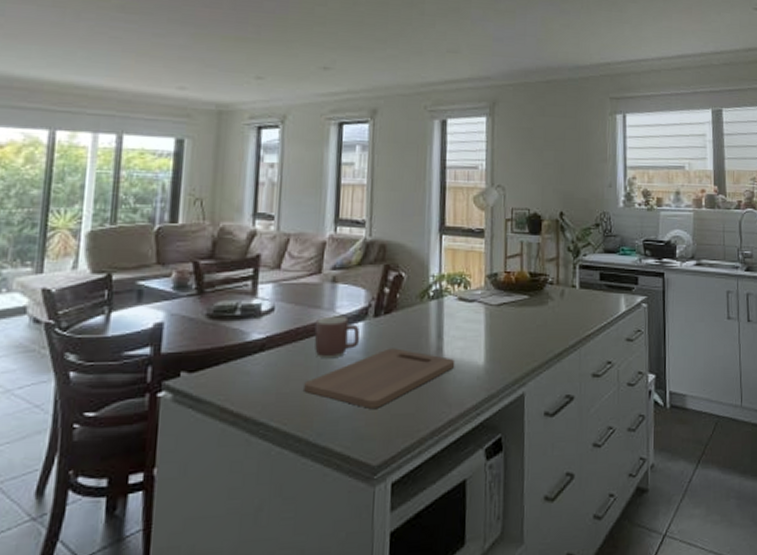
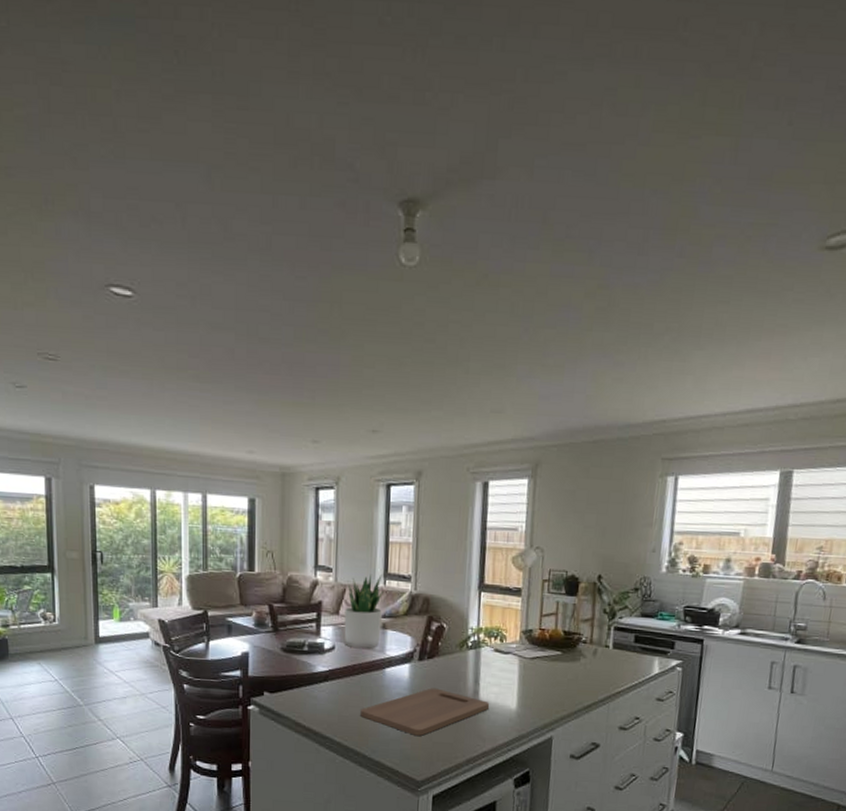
planter: none [286,220,335,308] -> present [344,574,384,649]
mug: present [314,316,359,359] -> none [368,657,406,692]

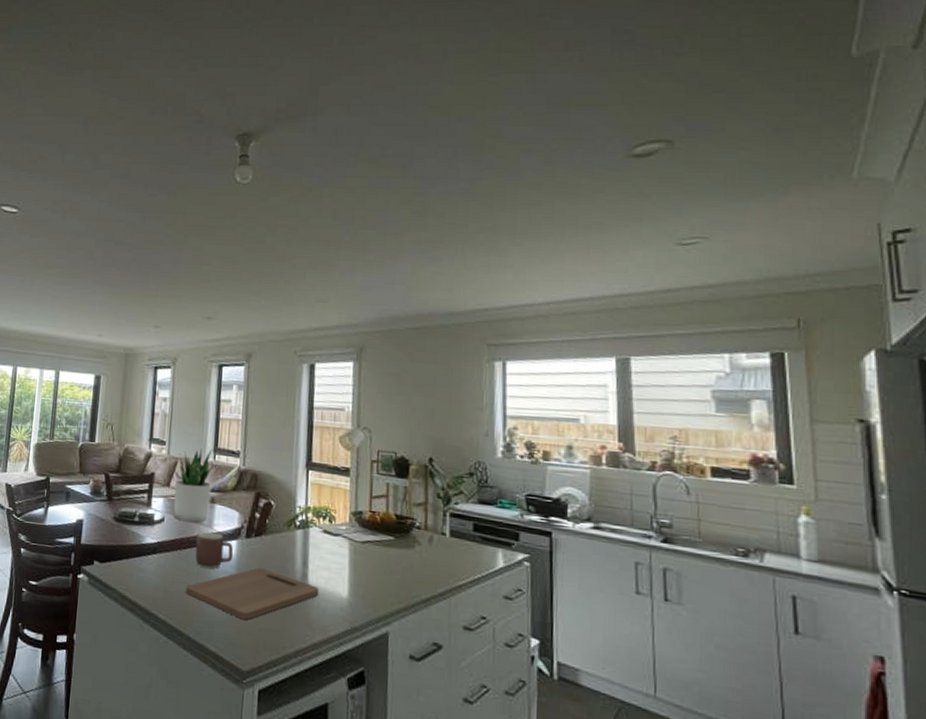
mug: none [368,657,406,692] -> present [195,531,233,569]

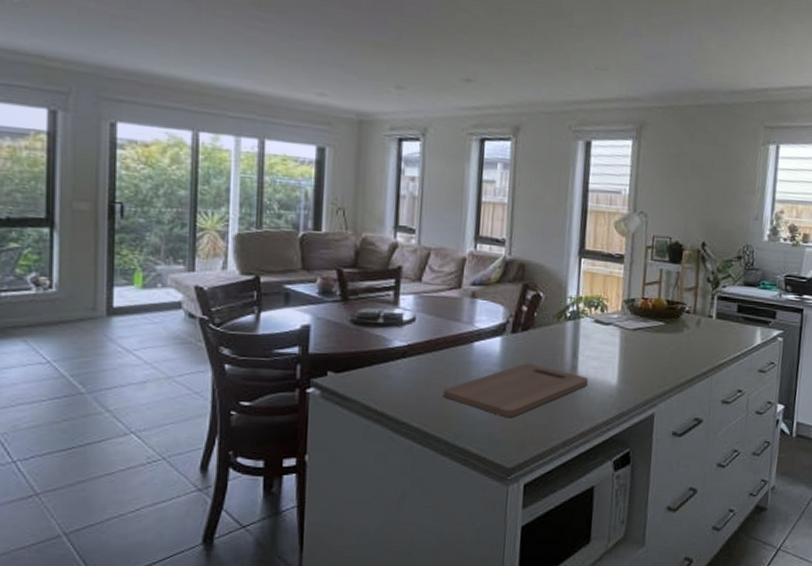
planter: present [173,448,214,523] -> none [426,236,475,321]
mug: present [195,531,233,569] -> none [453,329,497,369]

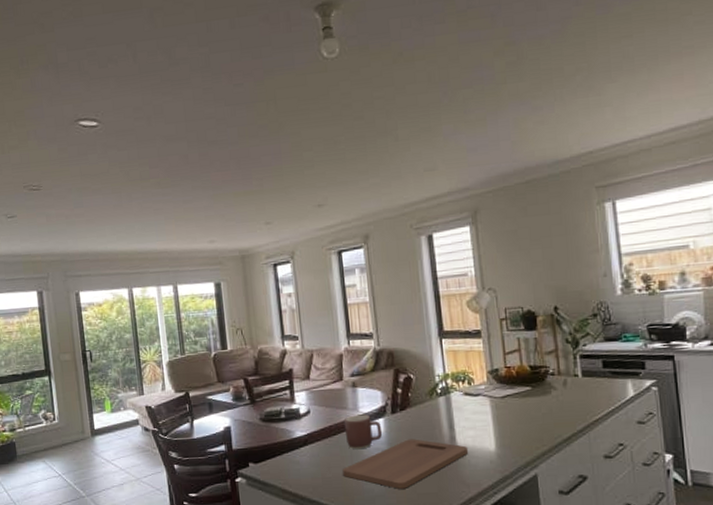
mug: none [453,329,497,369] -> present [343,414,382,450]

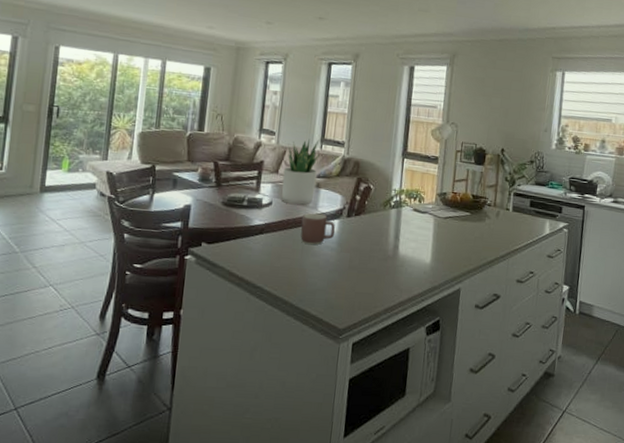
planter: none [313,336,352,410] -> present [281,139,320,205]
cutting board: present [343,439,469,489] -> none [291,242,408,286]

